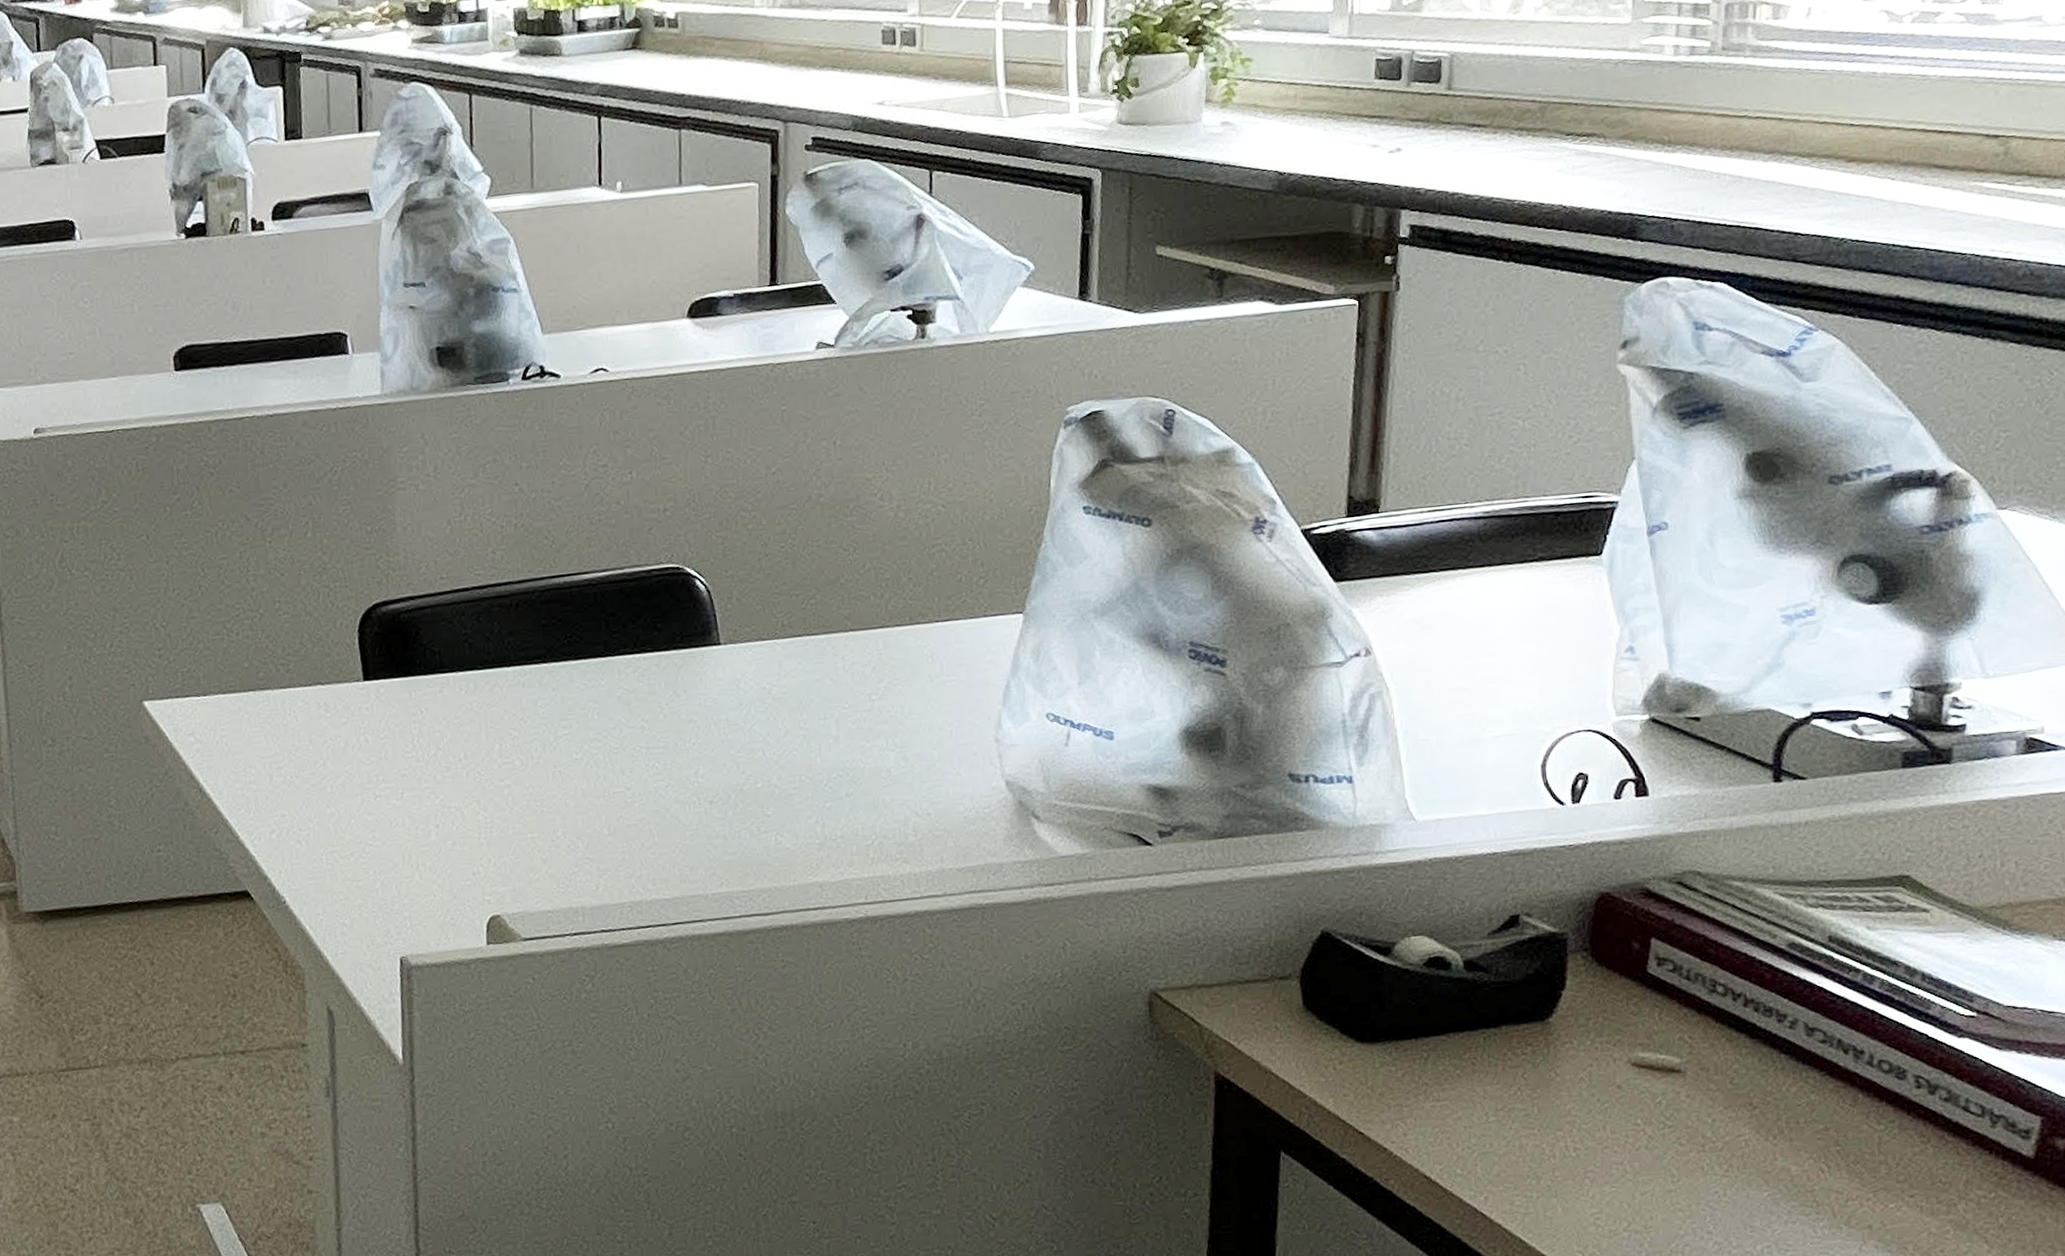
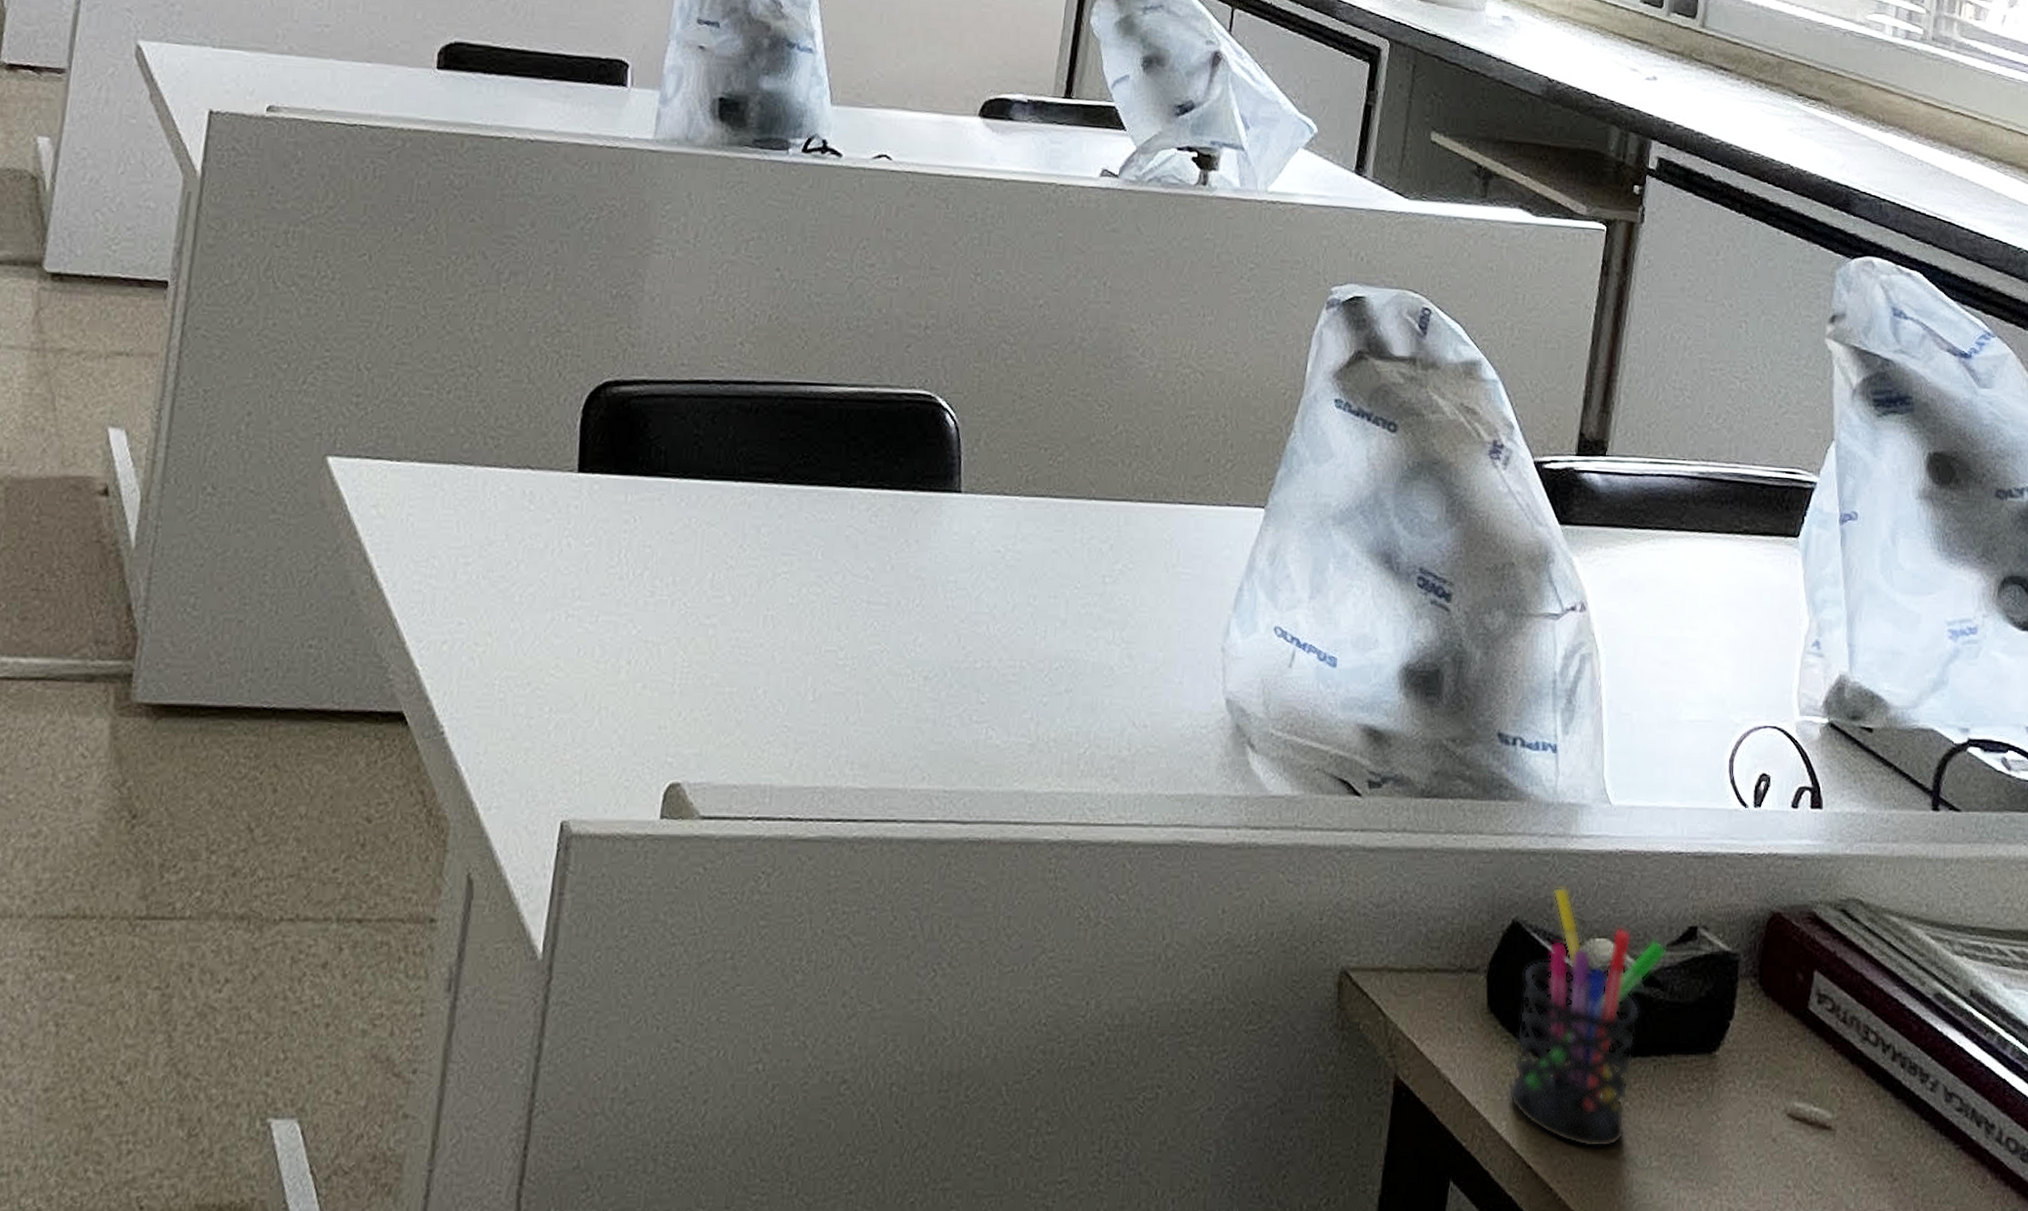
pen holder: none [1332,897,1488,1113] -> present [1508,887,1667,1148]

